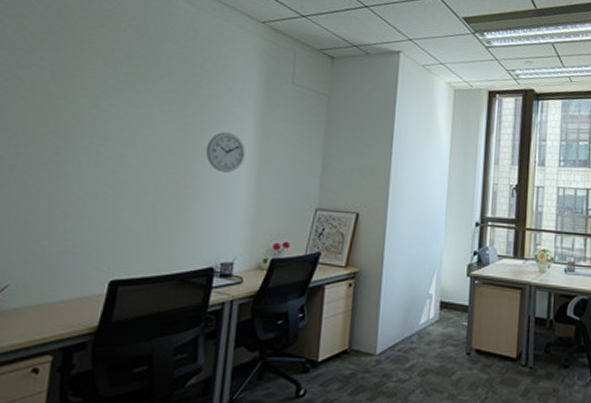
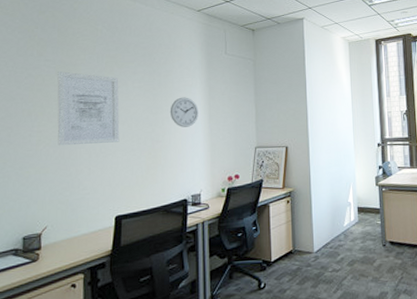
wall art: none [40,76,141,181] -> present [57,71,120,146]

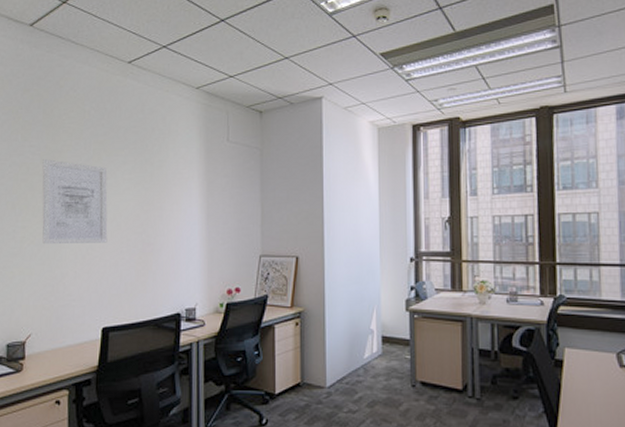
wall clock: present [169,97,199,127] -> none [162,192,195,228]

